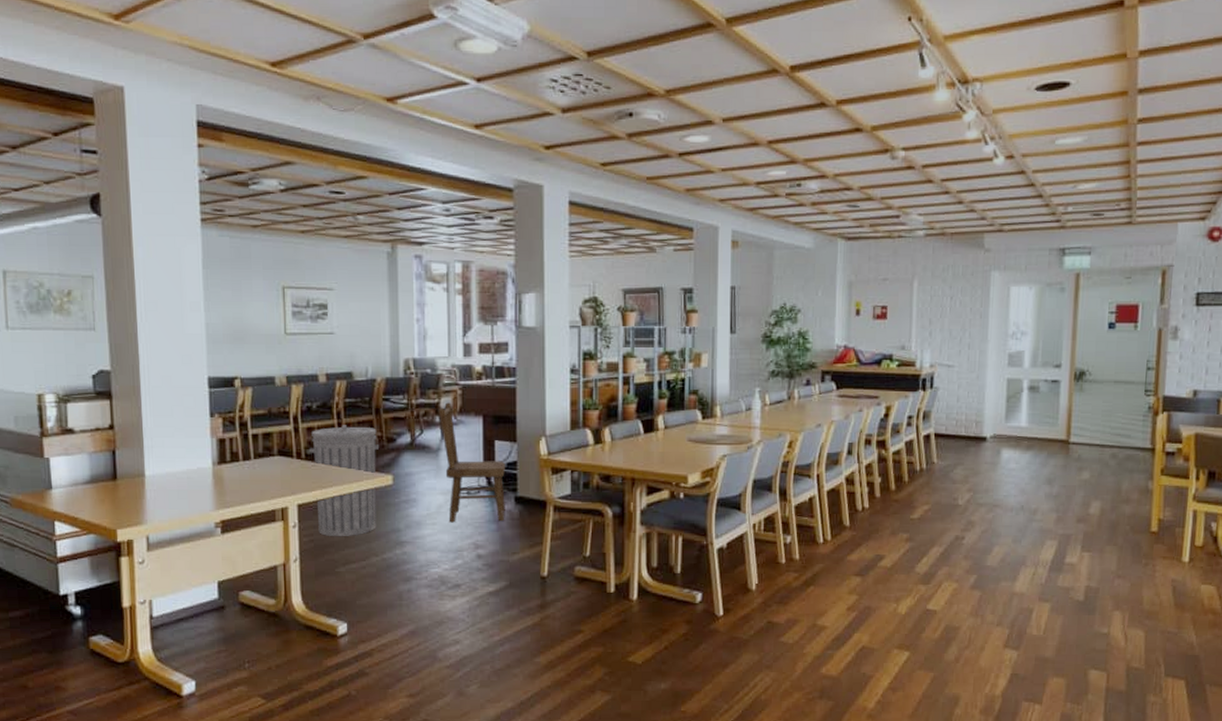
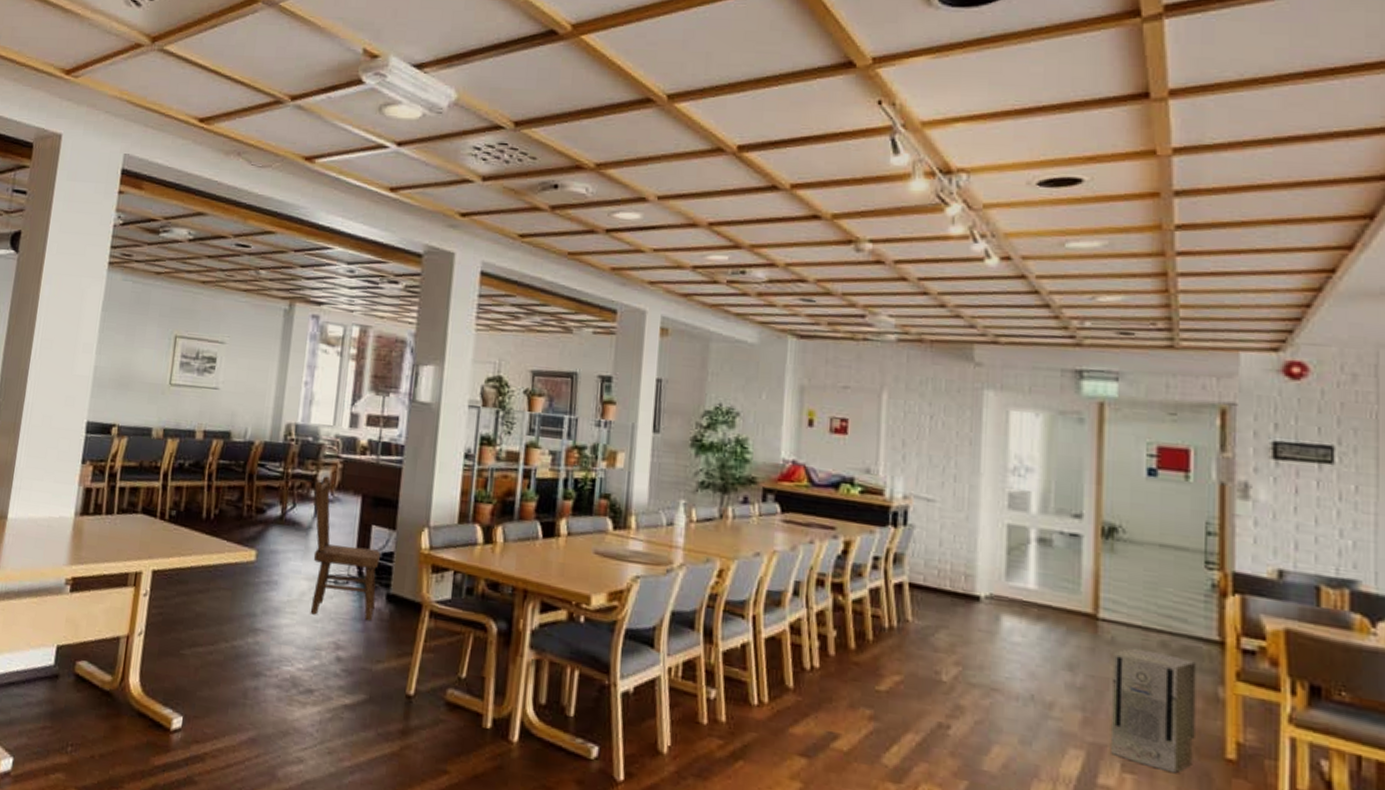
trash can: present [309,425,379,536] -> none [169,488,247,615]
air purifier: none [1075,461,1135,547] -> present [1111,647,1197,774]

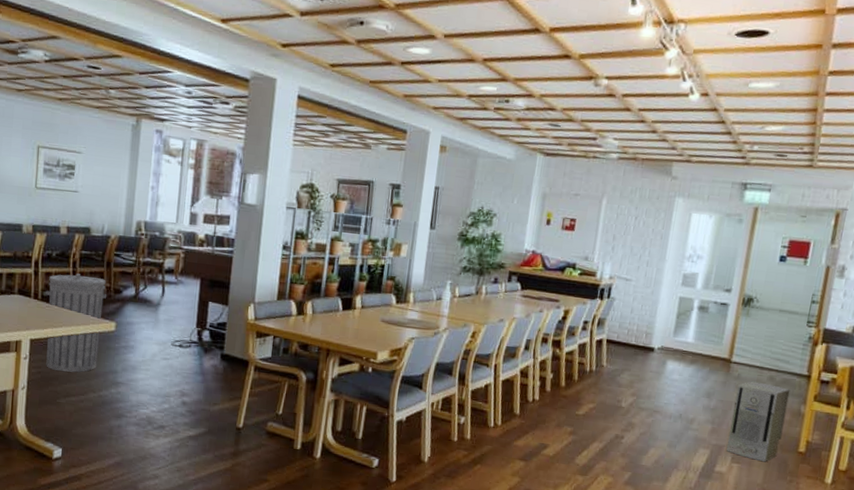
trash can: none [169,488,247,615] -> present [46,273,106,373]
dining chair: present [310,476,381,622] -> none [160,263,217,375]

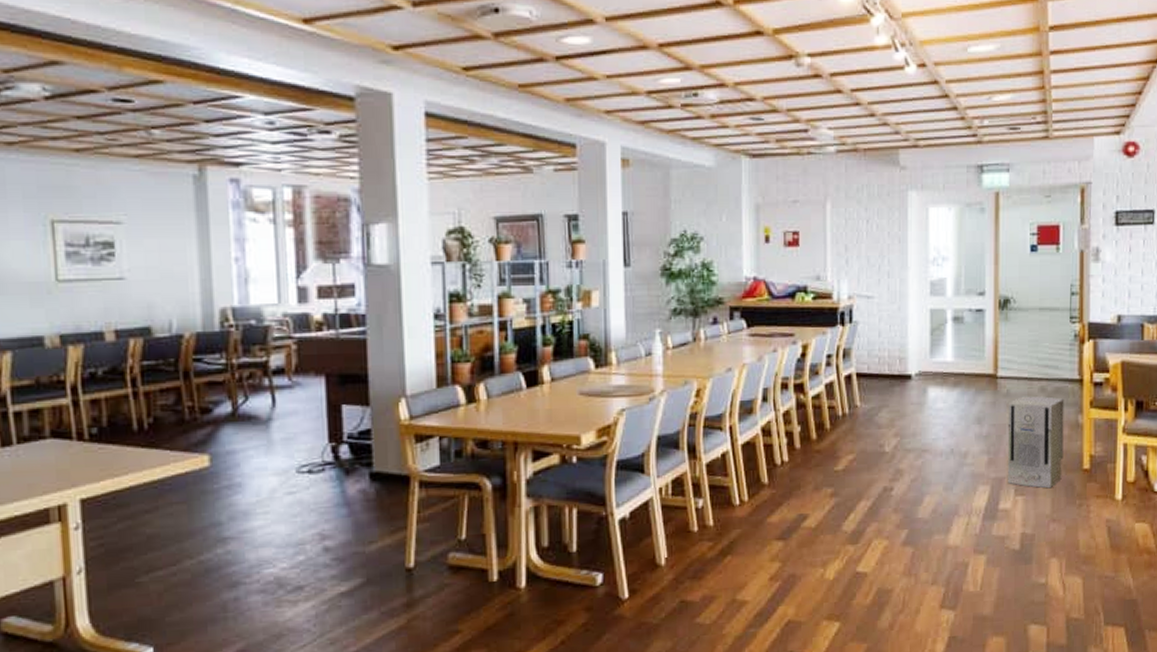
trash can: present [46,273,106,373] -> none [95,394,190,538]

